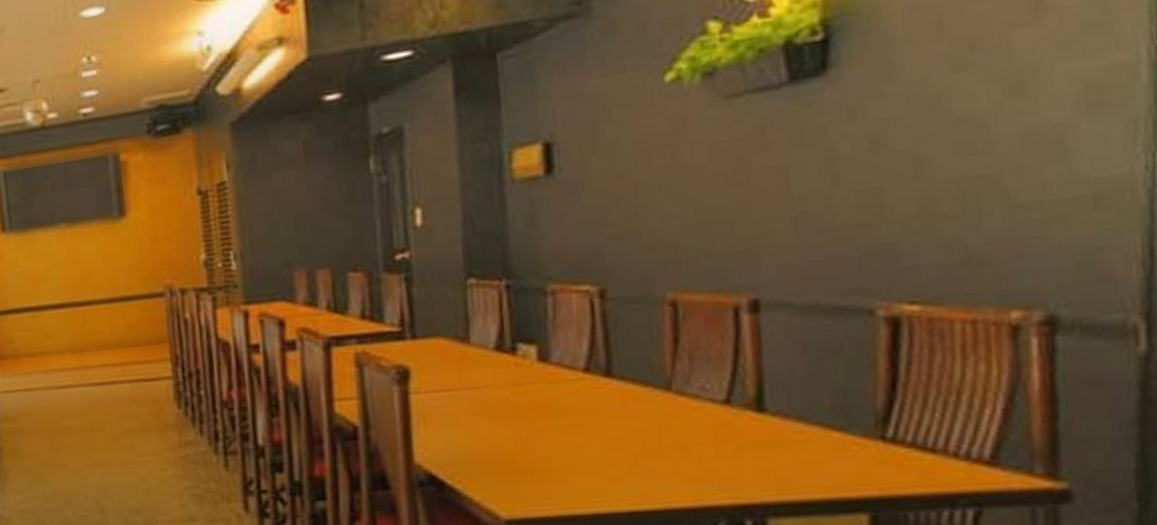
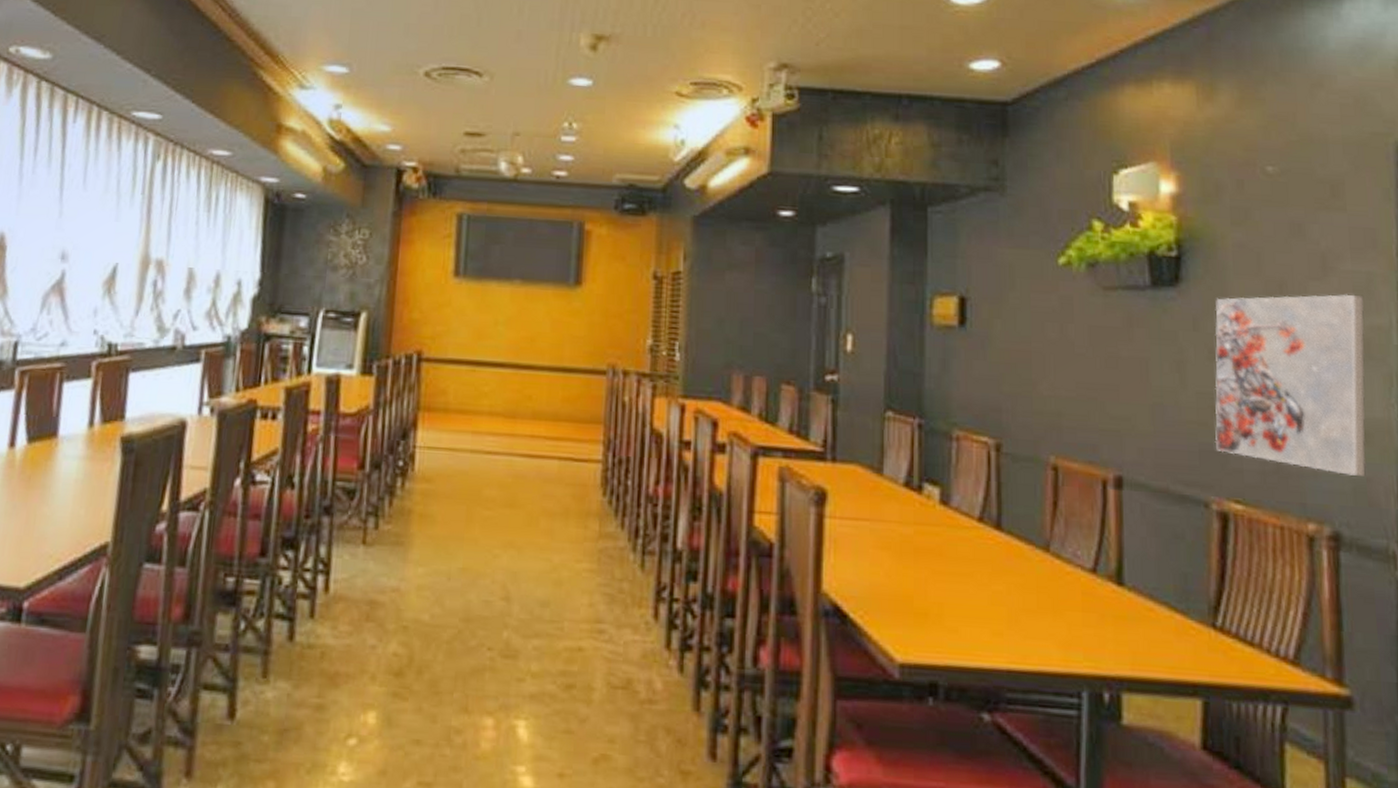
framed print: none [878,30,1098,252] -> present [1214,294,1367,476]

